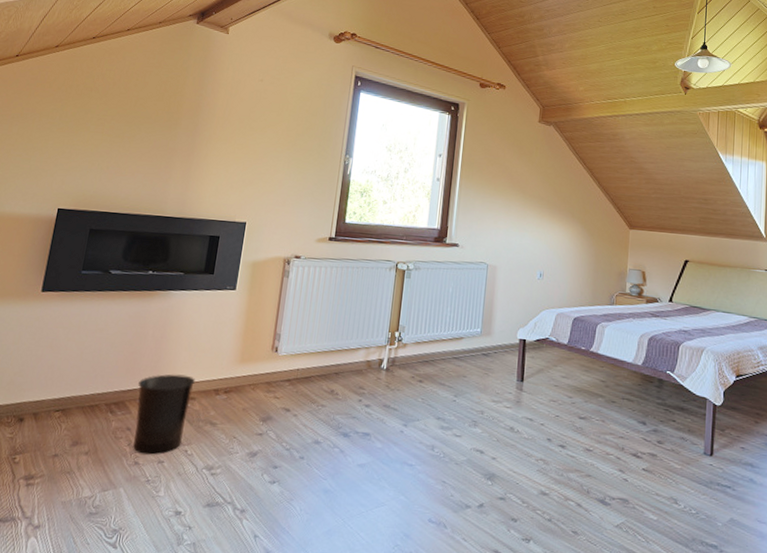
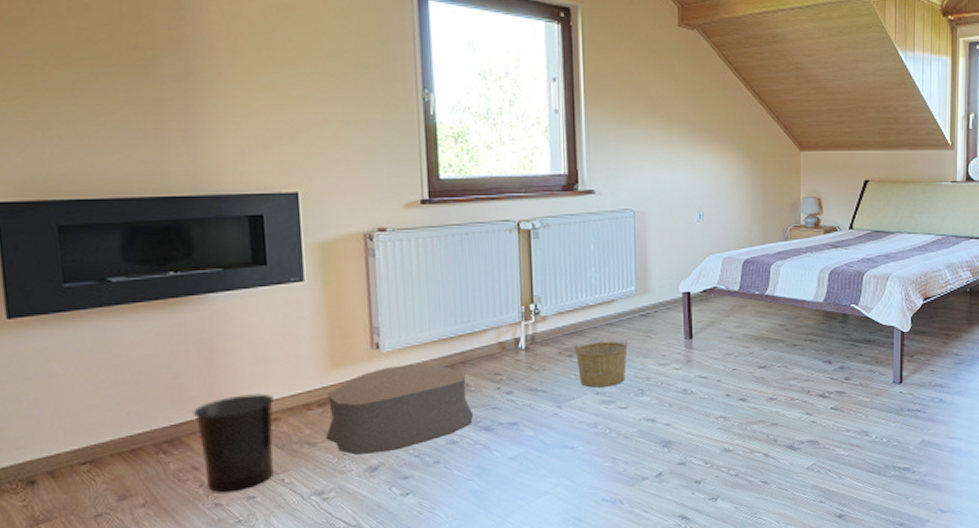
pouf: none [224,368,337,441] -> present [326,363,473,455]
basket: none [425,371,469,414] -> present [574,341,628,388]

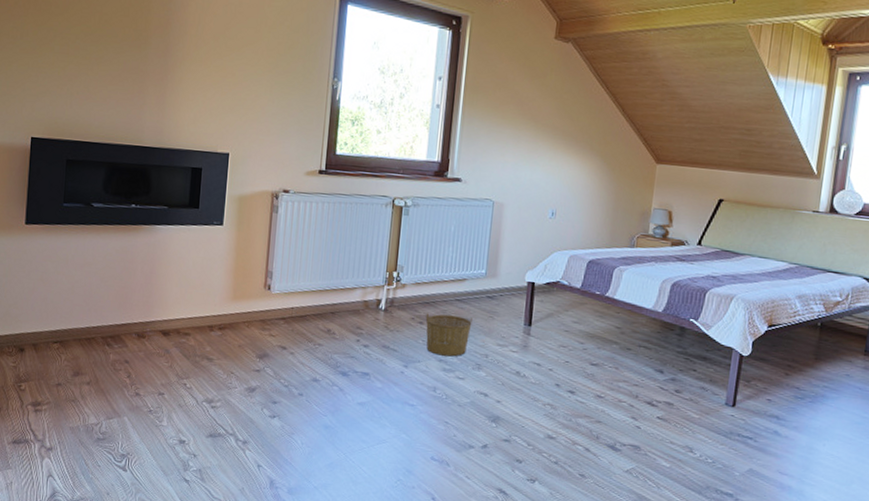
waste bin: present [192,393,275,493] -> none [131,309,189,386]
pouf: present [326,363,473,455] -> none [220,306,335,378]

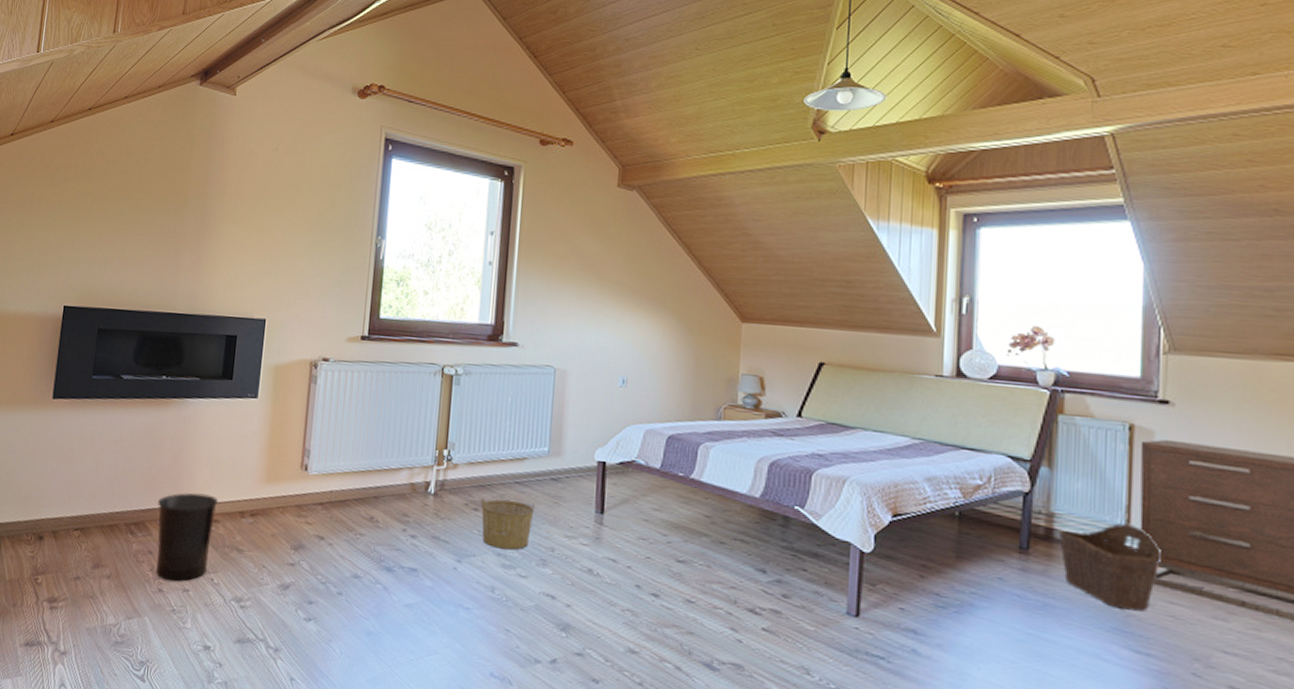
waste bin: none [131,309,189,386] -> present [156,492,219,581]

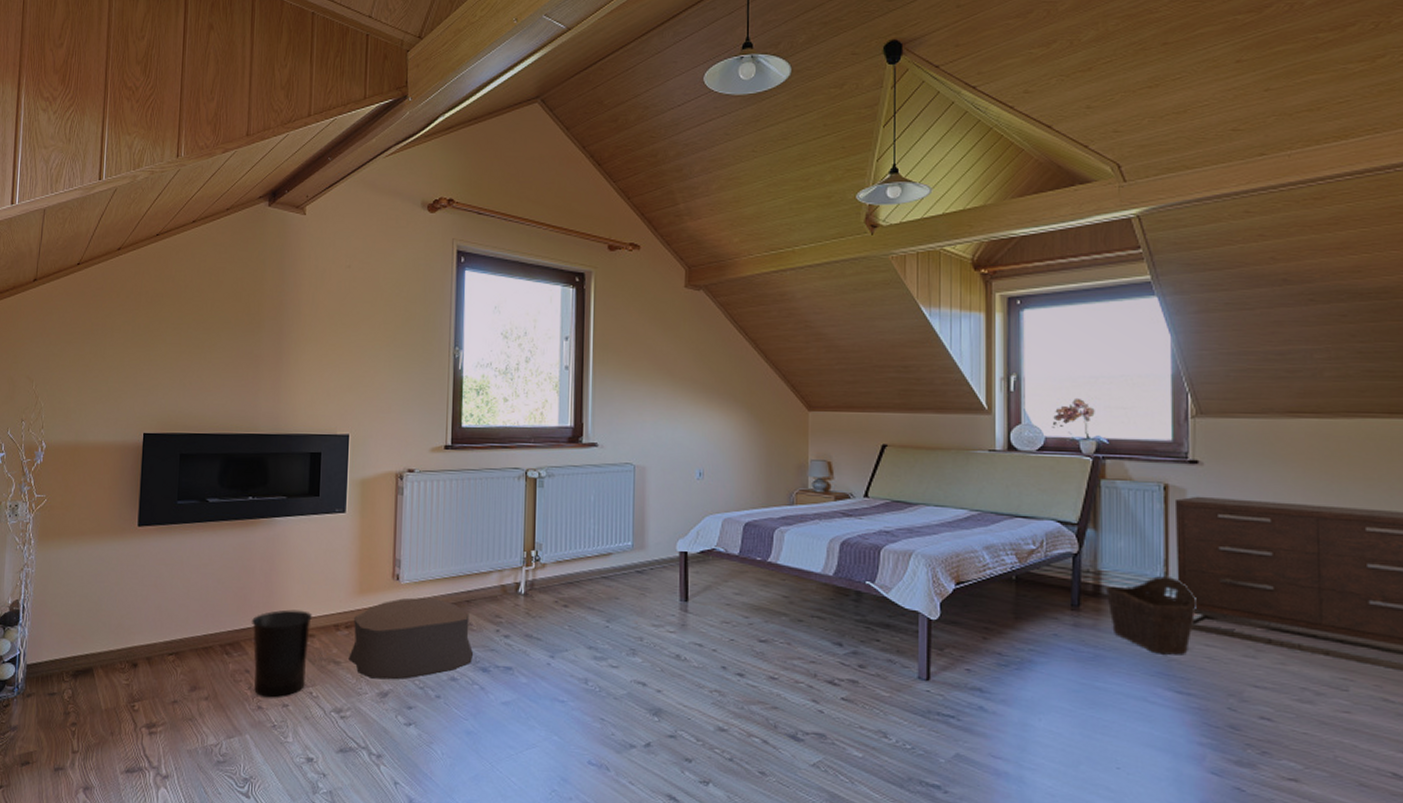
pouf: none [252,489,378,573] -> present [348,597,473,680]
basket: present [480,497,535,550] -> none [570,594,622,643]

